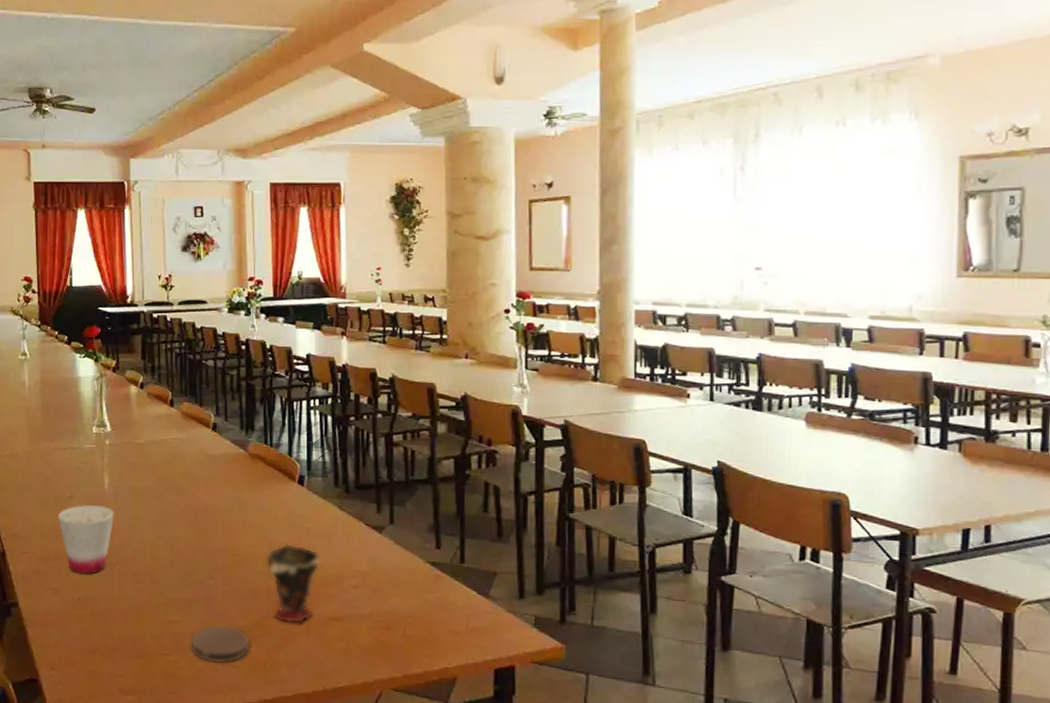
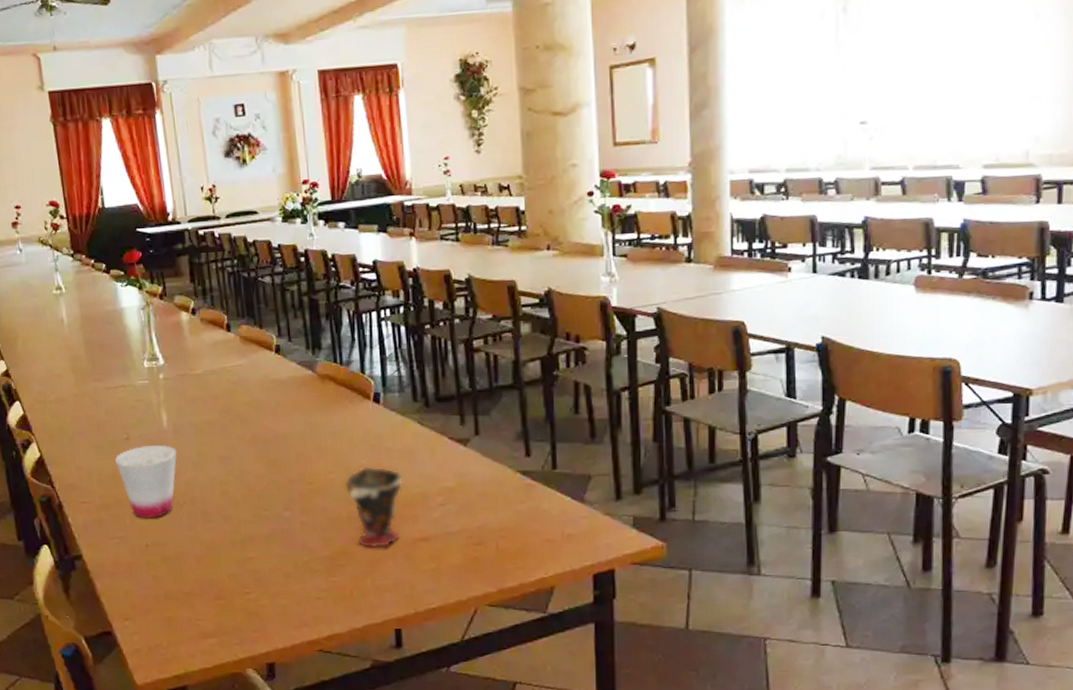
coaster: present [191,625,250,663] -> none [271,557,335,597]

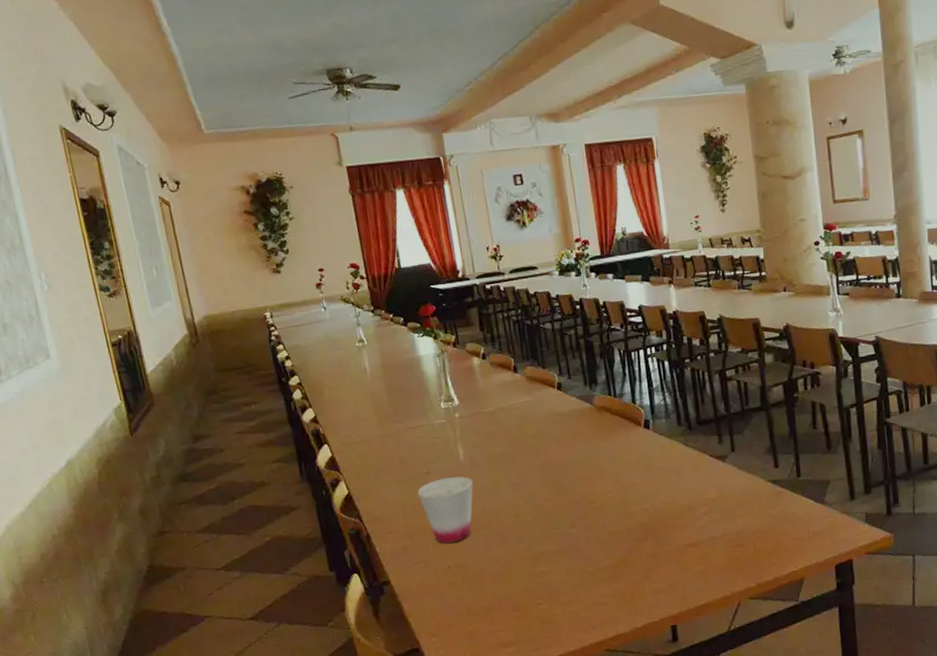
cup: present [344,465,403,549] -> none [622,483,673,556]

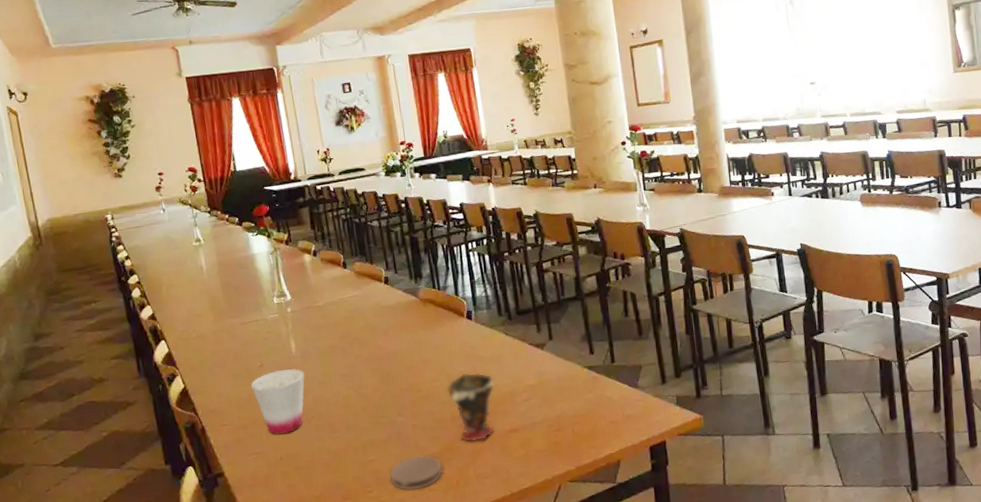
coaster: none [561,568,617,604] -> present [389,455,443,491]
cup: none [622,483,673,556] -> present [447,372,495,443]

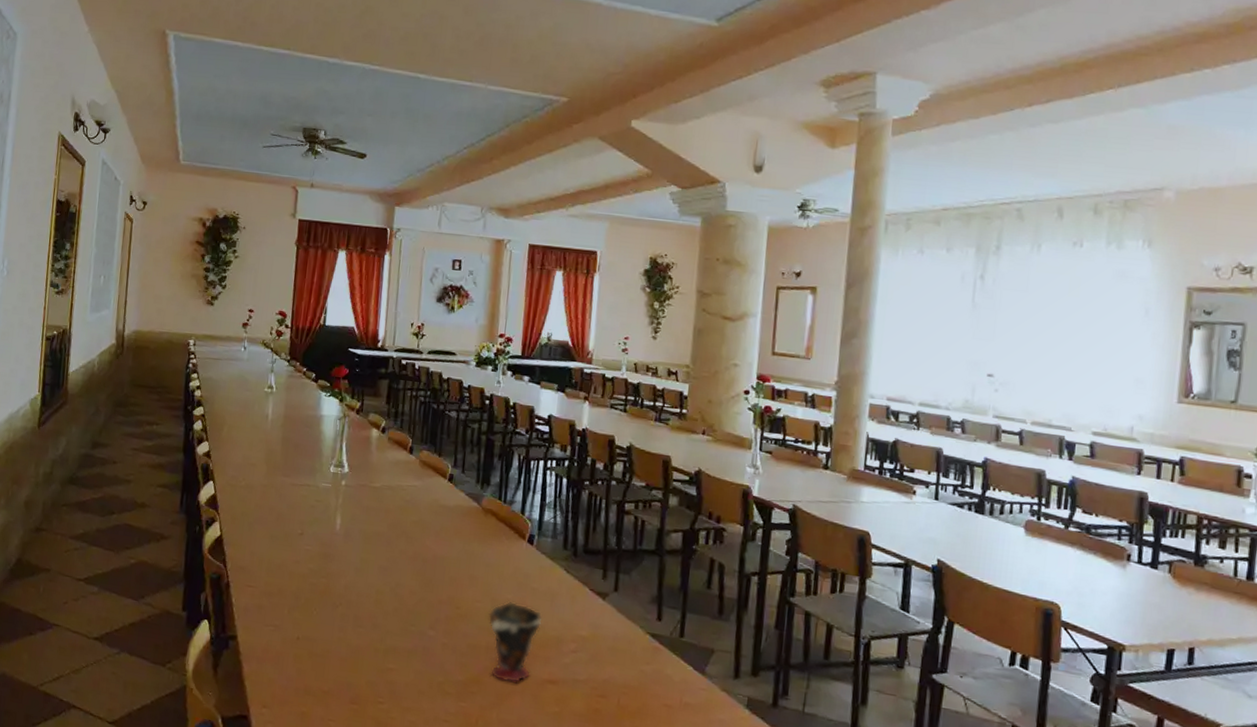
cup: present [251,368,305,435] -> none [286,543,344,614]
coaster: present [389,455,443,491] -> none [405,677,465,717]

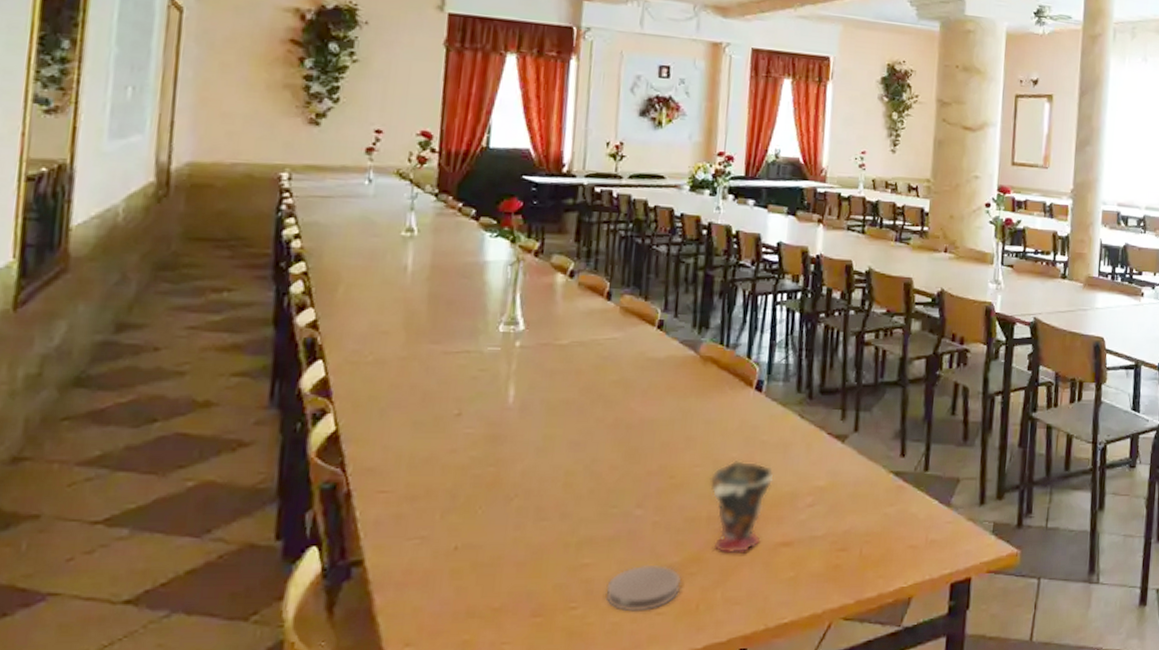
coaster: none [405,677,465,717] -> present [605,564,682,612]

